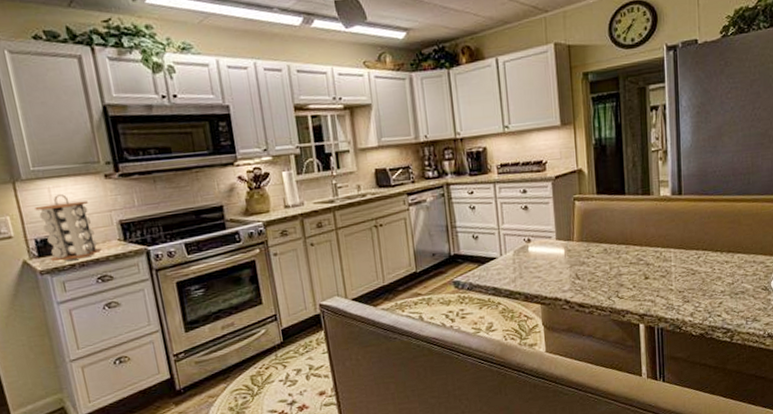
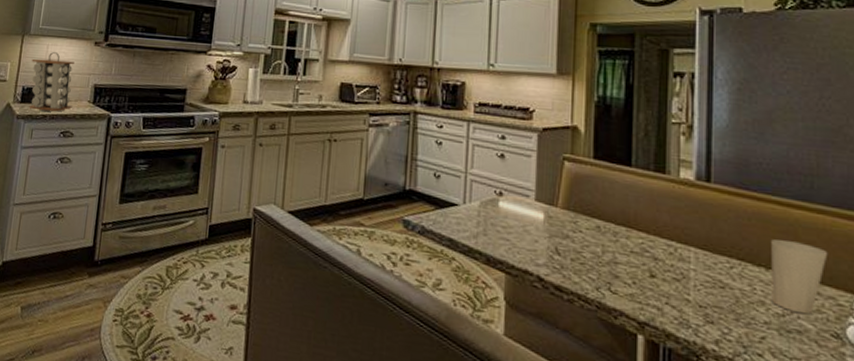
cup: none [724,227,760,280] -> present [771,239,828,315]

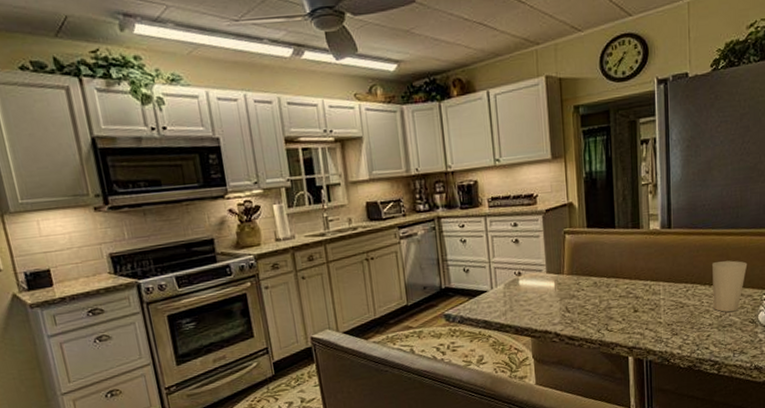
spice rack: present [29,51,75,112] -> none [24,226,92,295]

